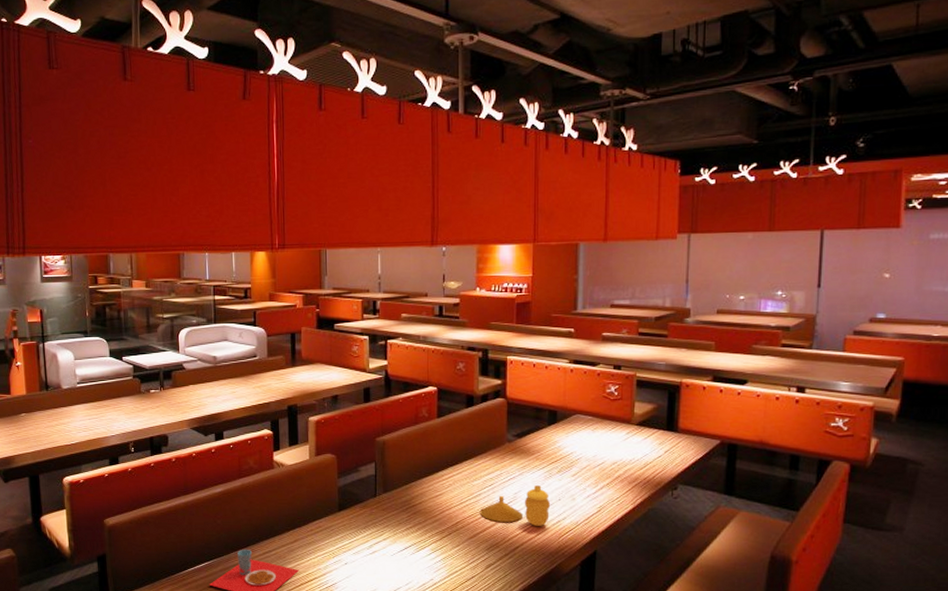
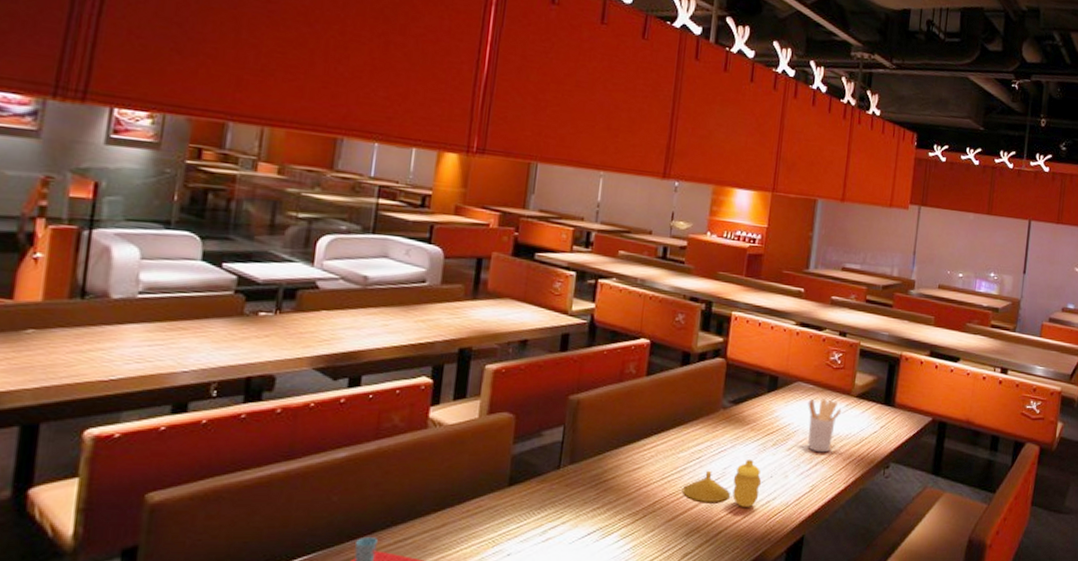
utensil holder: none [588,428,623,477] -> present [807,399,842,453]

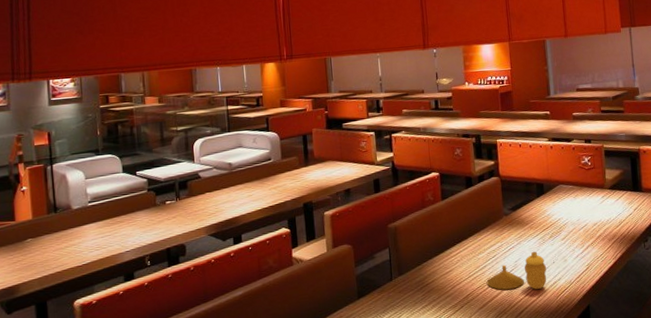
utensil holder: present [807,399,842,453] -> none [571,194,600,238]

